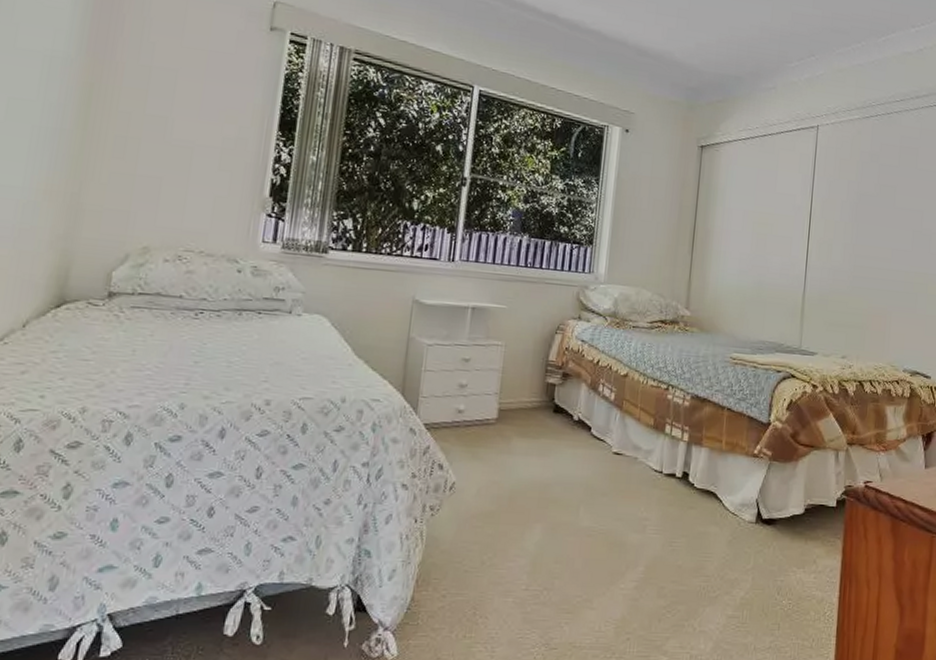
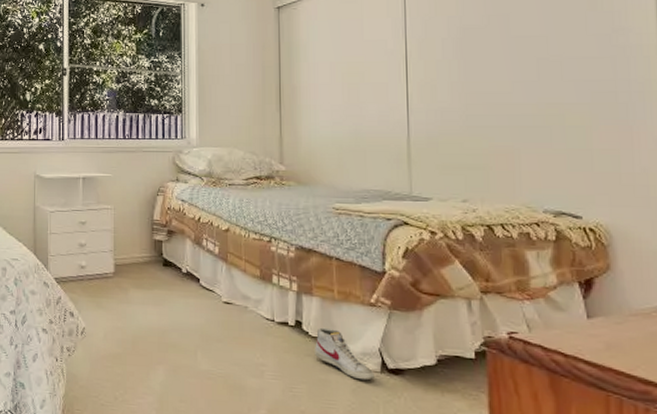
shoe: none [698,479,750,532] -> present [315,327,375,381]

